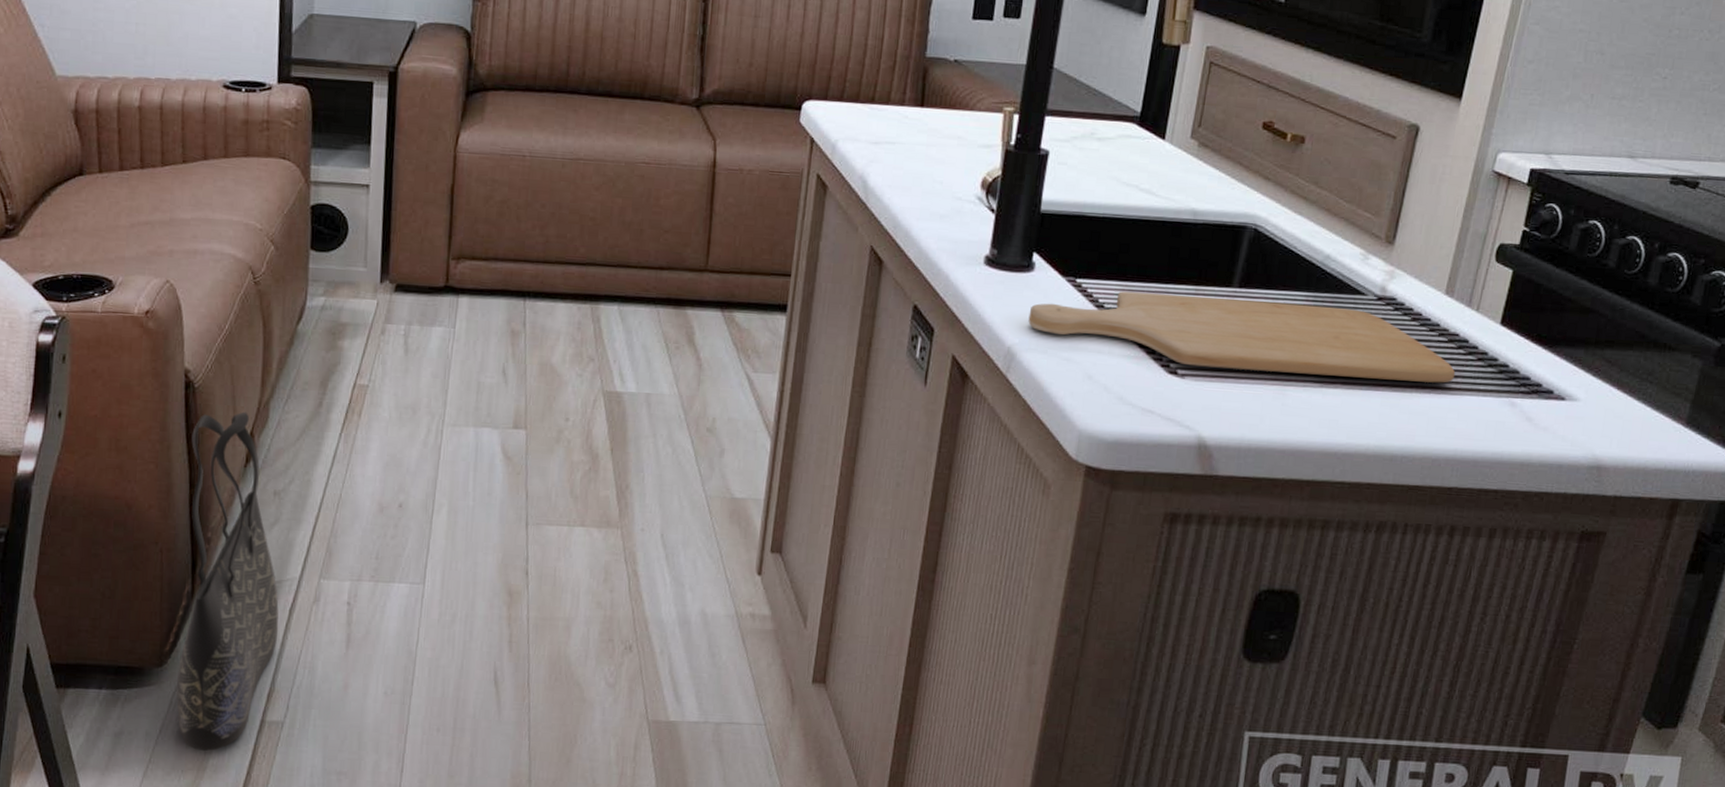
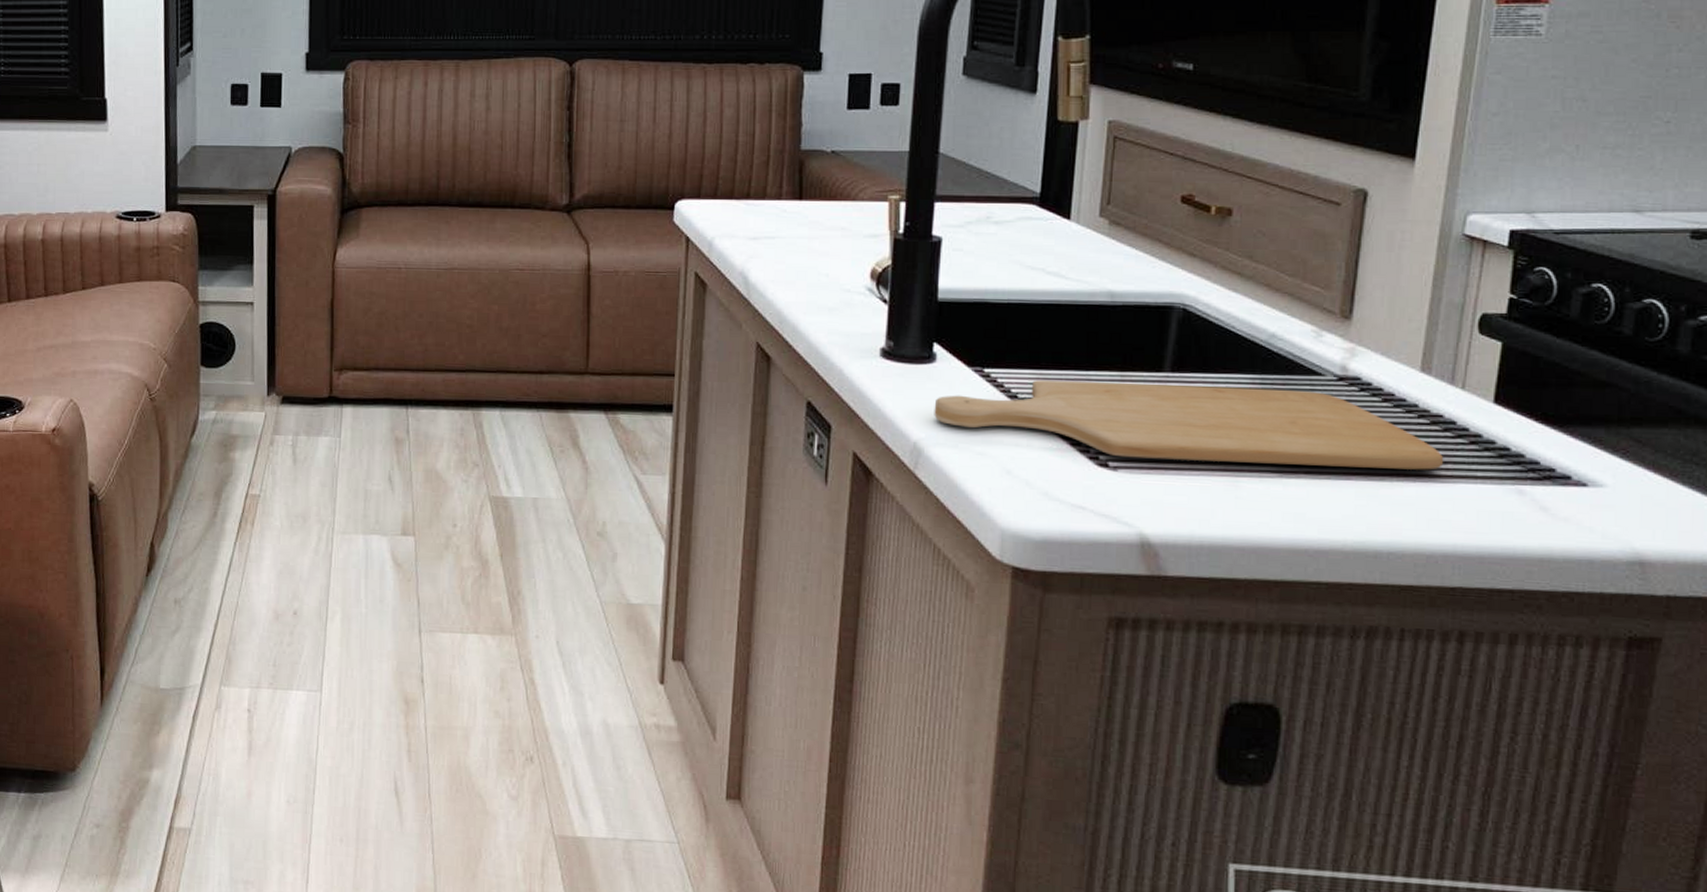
tote bag: present [176,411,279,751] -> none [89,522,183,856]

